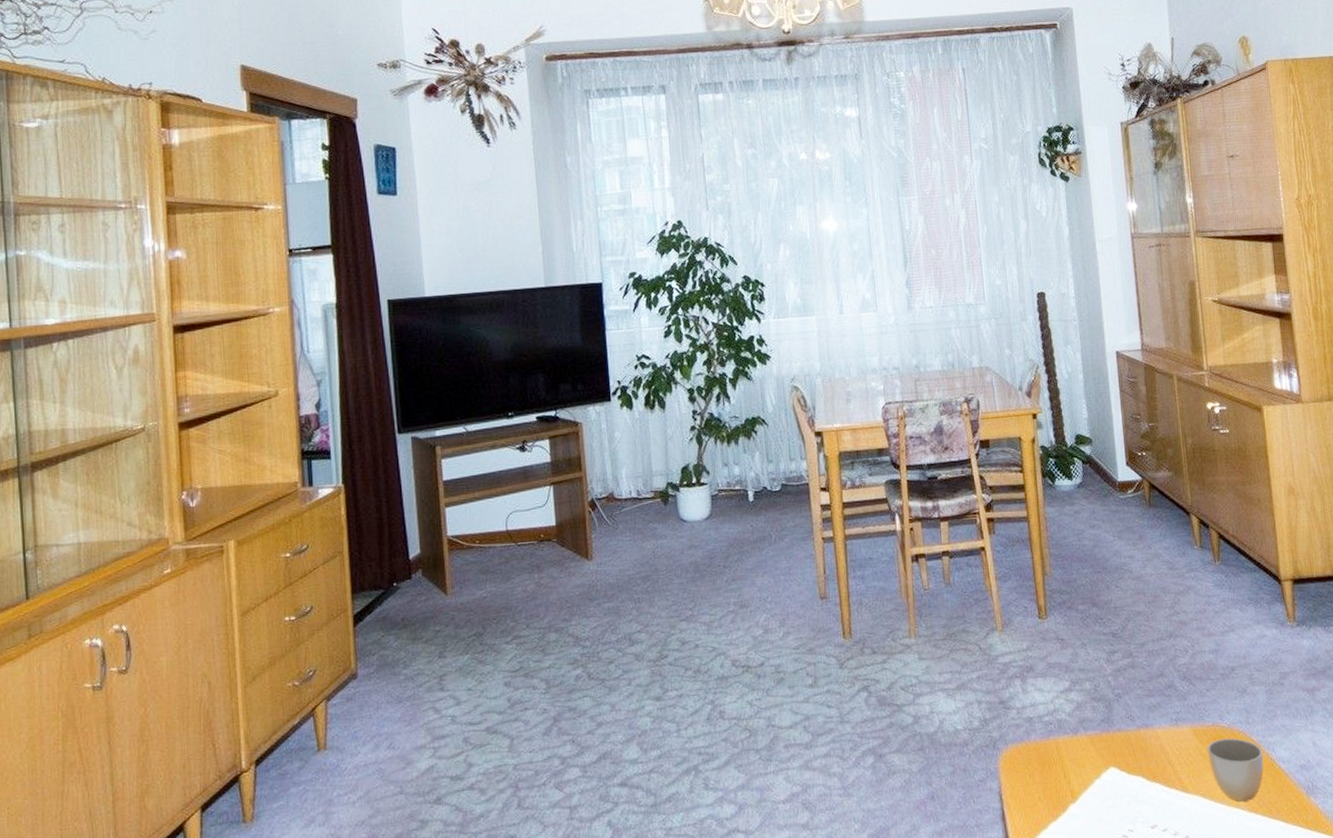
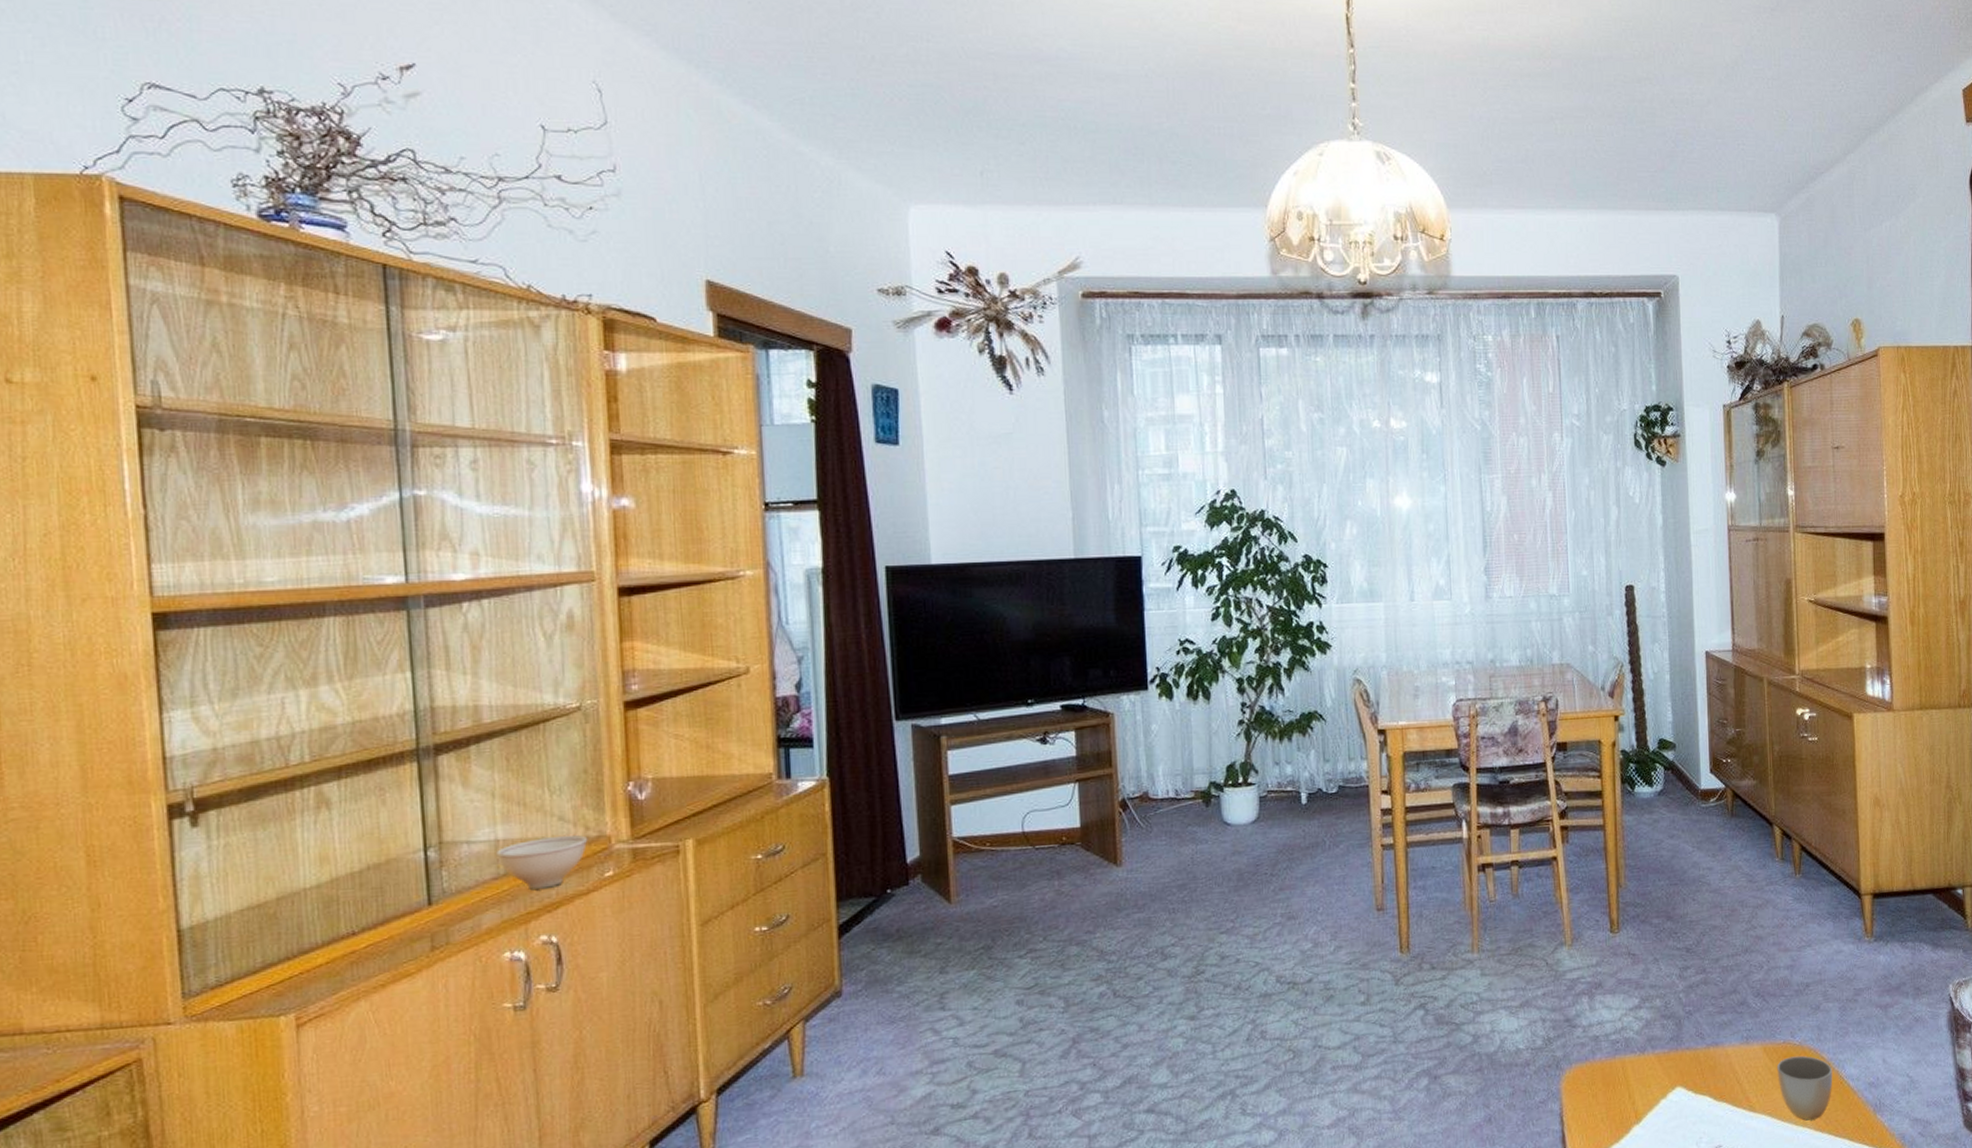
bowl: none [79,538,151,585] -> present [496,835,588,890]

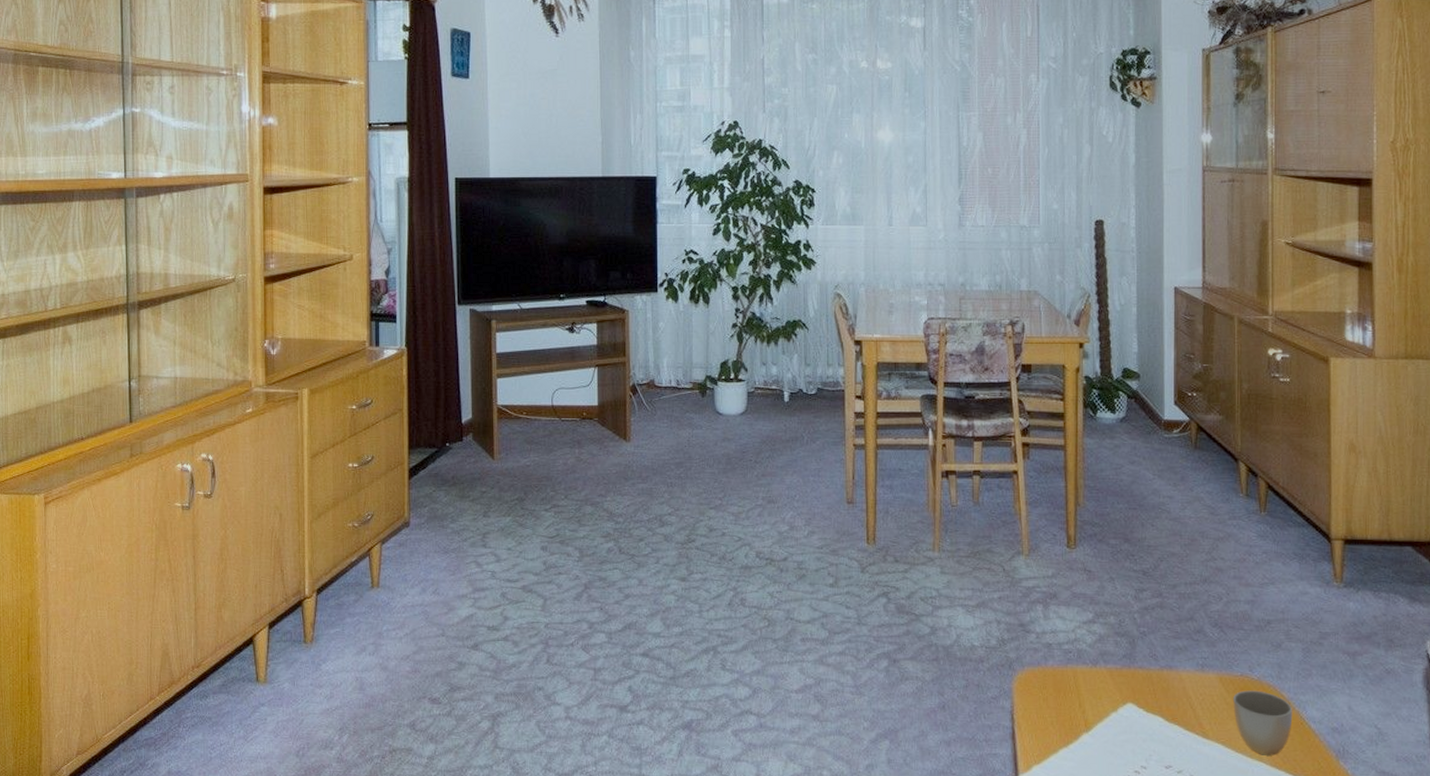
bowl: present [496,835,588,890] -> none [175,377,236,418]

